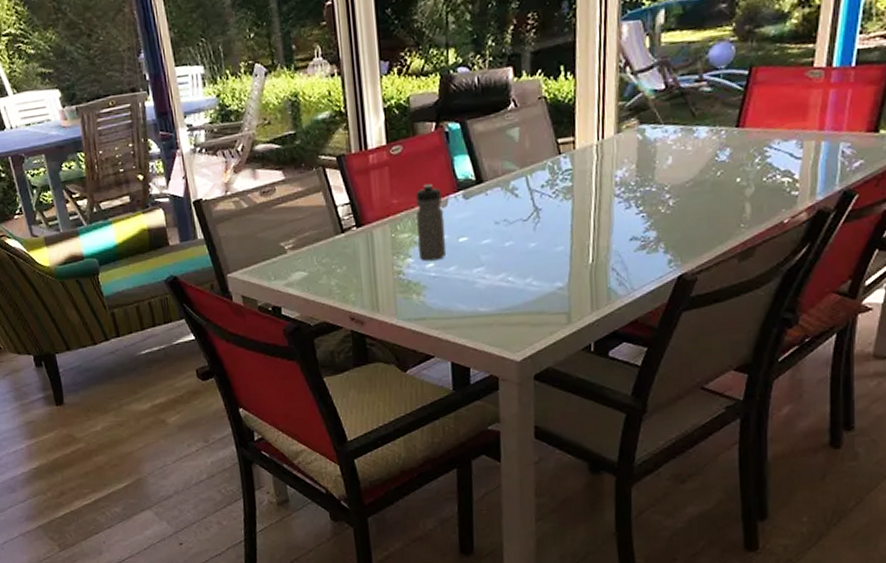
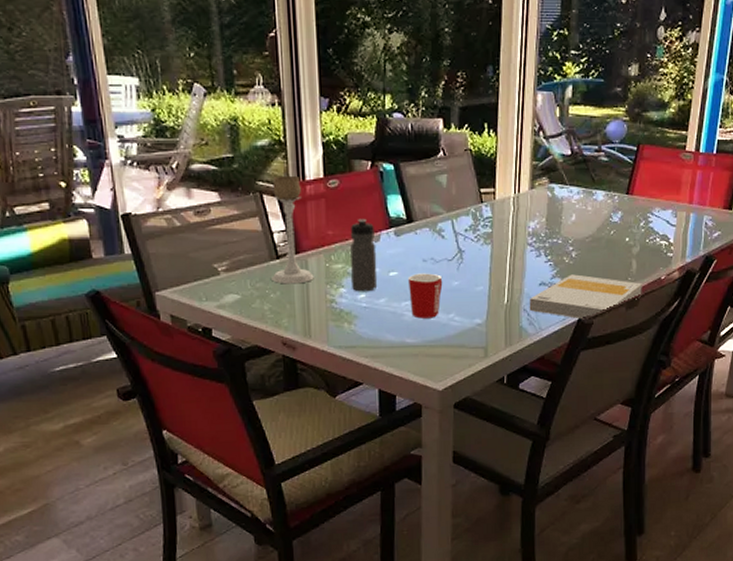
candle holder: none [335,145,380,258] -> present [271,175,314,284]
mug: none [479,236,518,285] -> present [407,273,443,319]
book: none [618,225,759,276] -> present [529,274,642,320]

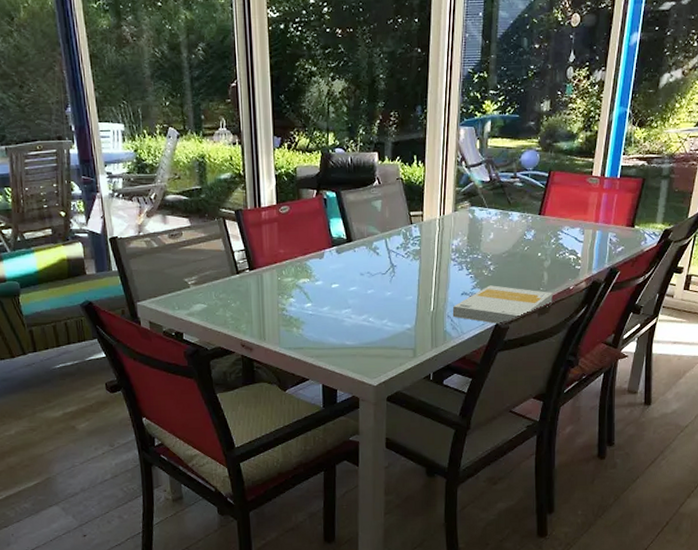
candle holder: present [271,175,314,284] -> none [232,203,268,295]
water bottle: present [350,218,378,292] -> none [298,239,322,302]
mug: present [407,273,443,319] -> none [347,285,378,324]

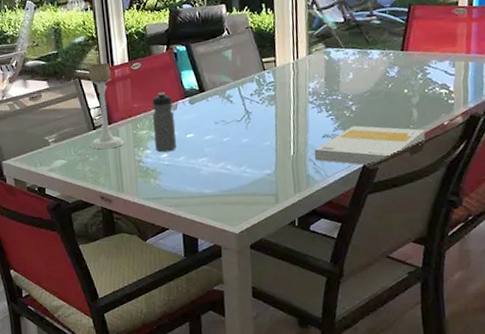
candle holder: none [232,203,268,295] -> present [88,62,124,150]
water bottle: none [298,239,322,302] -> present [152,92,177,153]

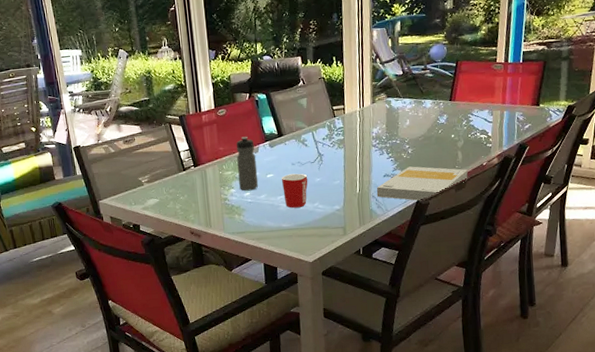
candle holder: present [88,62,124,150] -> none [178,109,211,189]
mug: none [202,133,234,172] -> present [281,173,308,208]

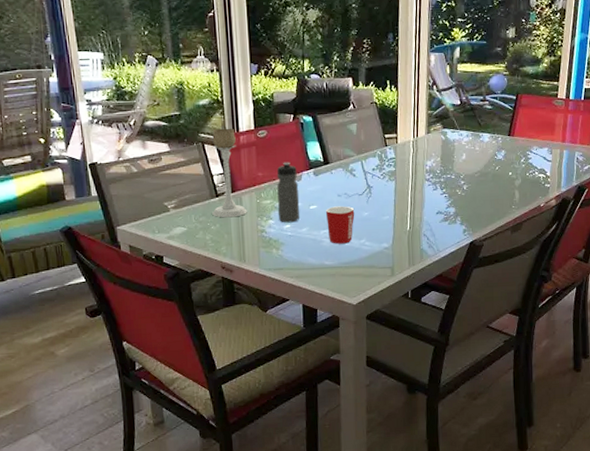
candle holder: none [178,109,211,189] -> present [212,128,247,218]
book: present [376,166,468,201] -> none [428,204,525,242]

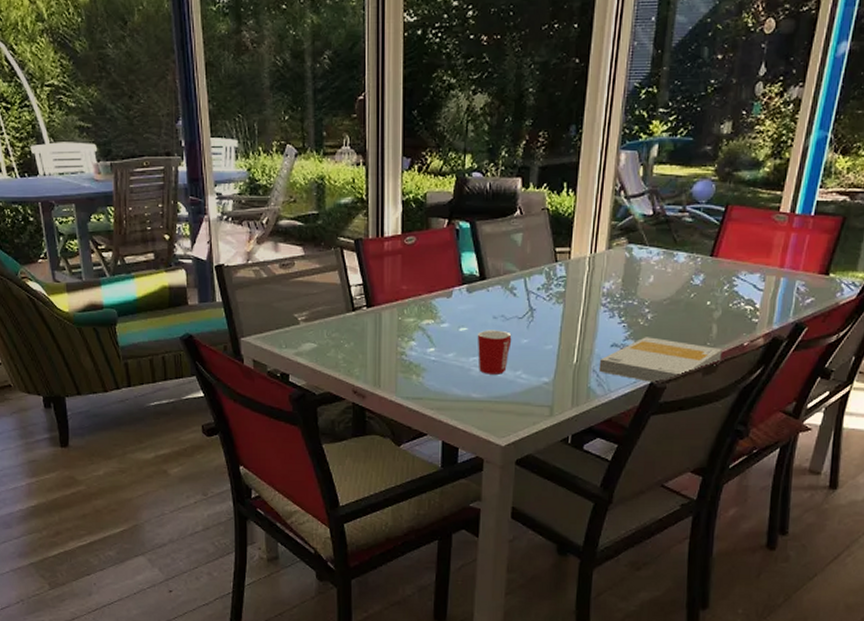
candle holder: present [212,128,247,218] -> none [347,232,387,336]
water bottle: present [276,162,300,223] -> none [422,274,448,346]
book: none [428,204,525,242] -> present [598,337,722,383]

